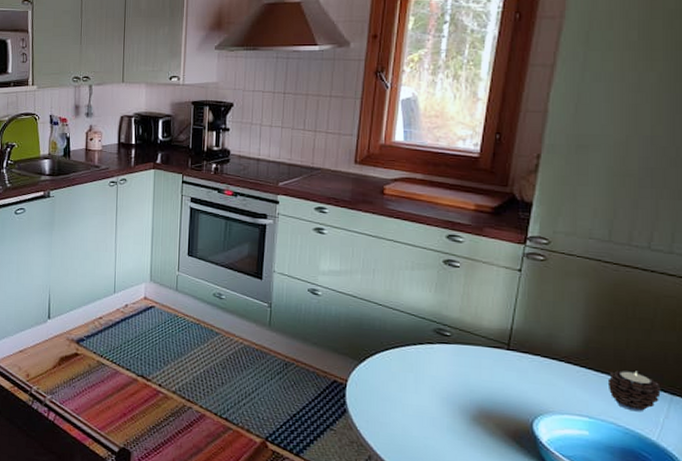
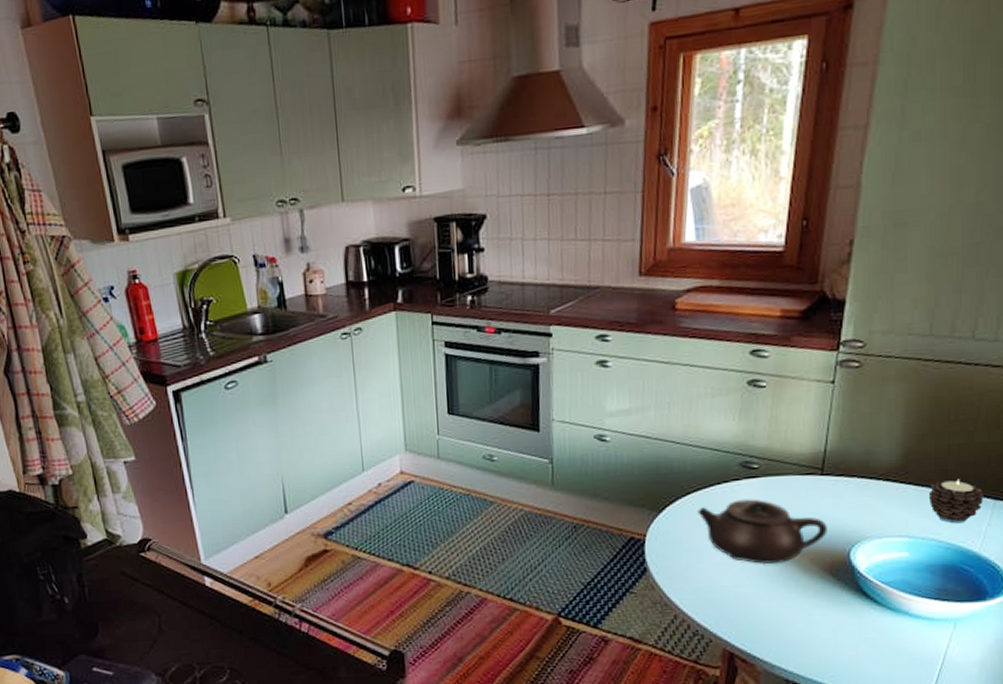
teapot: none [394,361,512,423] -> present [697,499,827,565]

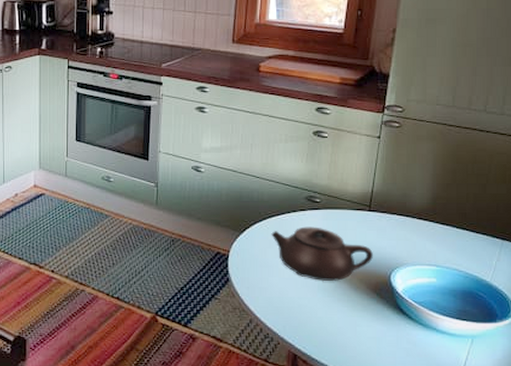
candle: present [928,479,984,524] -> none [451,221,494,258]

